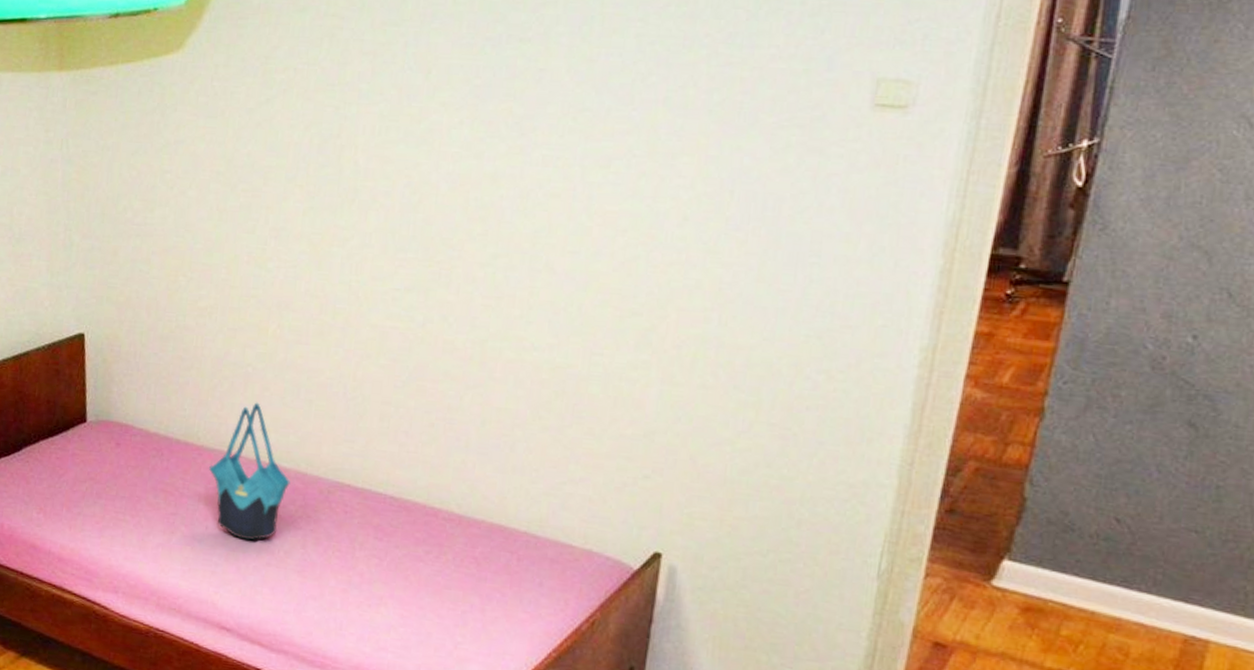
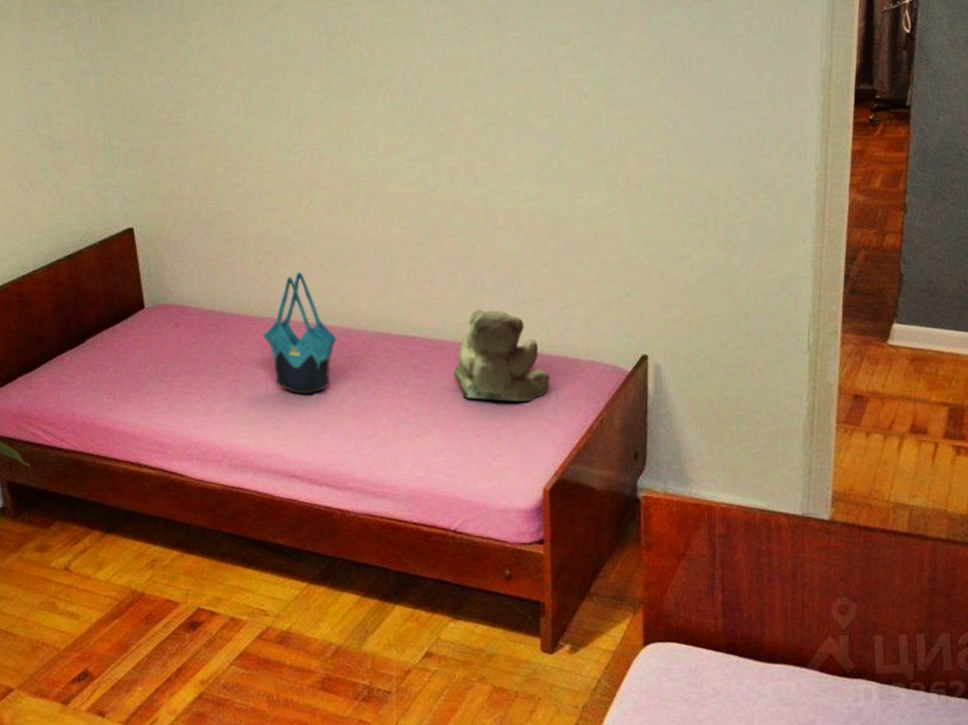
teddy bear: none [419,471,535,587] -> present [454,309,550,402]

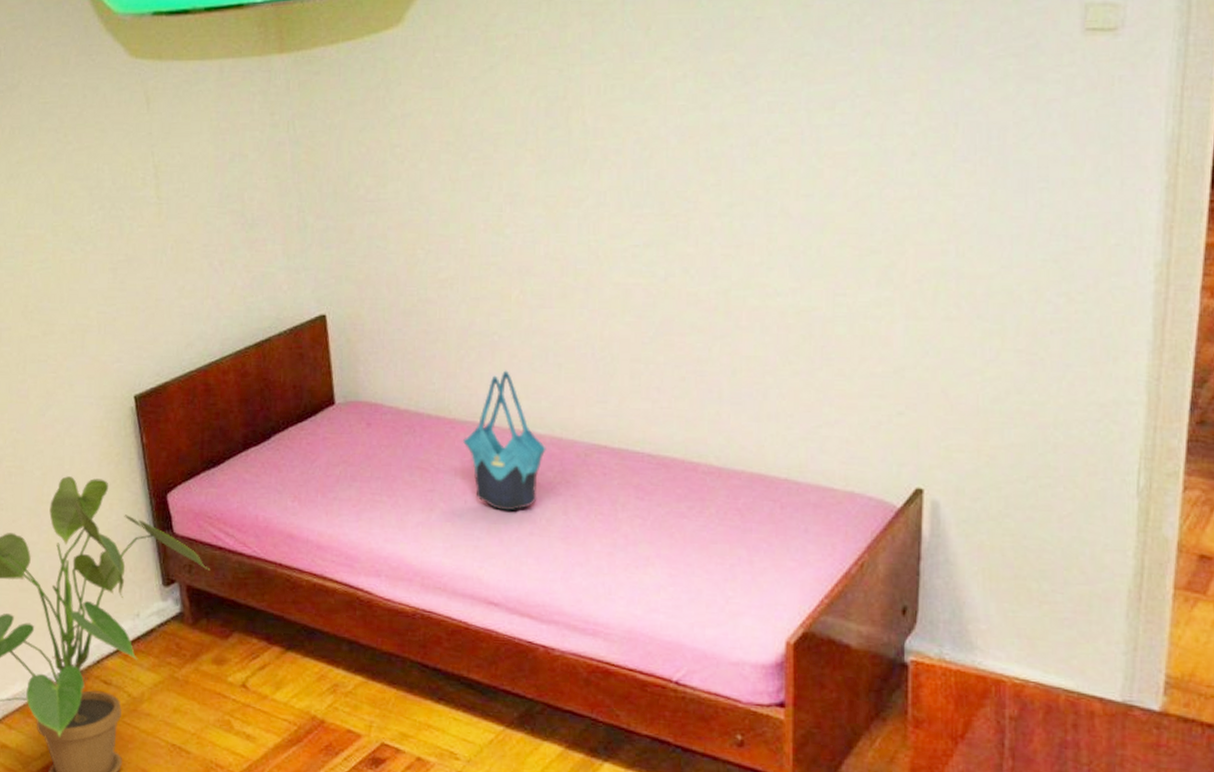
teddy bear: present [454,309,550,402] -> none [681,423,799,536]

